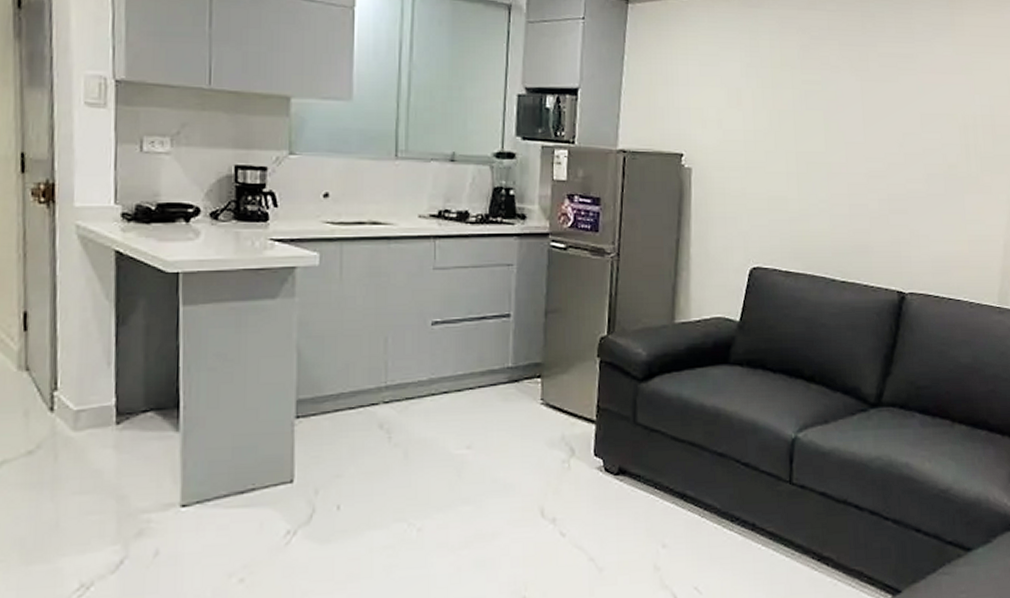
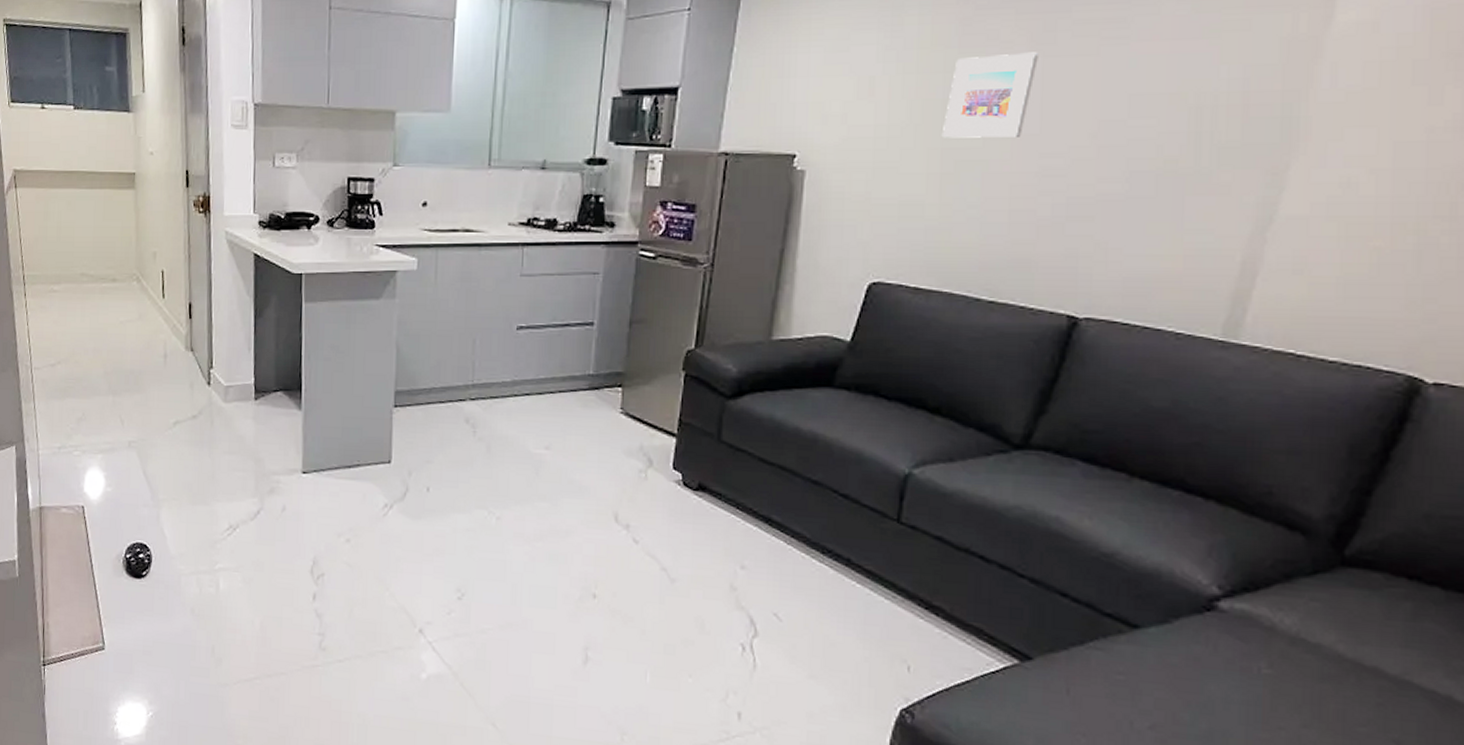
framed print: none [795,76,858,144] -> present [941,52,1038,138]

